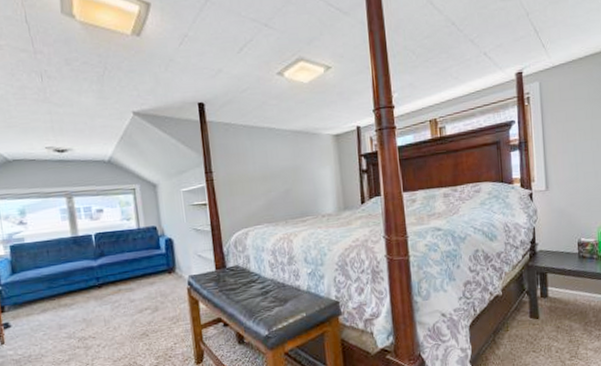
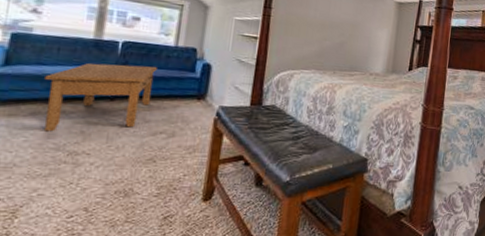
coffee table: none [44,250,131,324] -> present [45,63,157,132]

